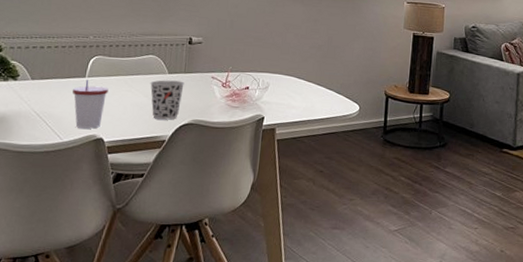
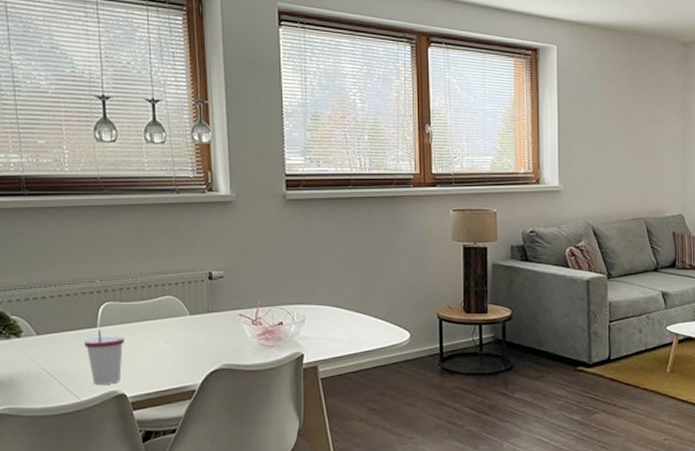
cup: present [150,80,184,120] -> none [170,322,209,367]

